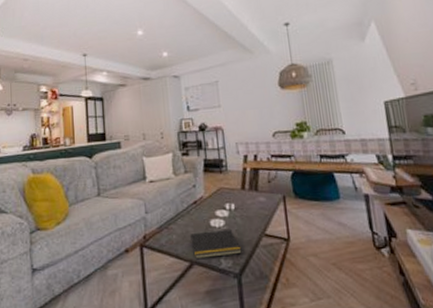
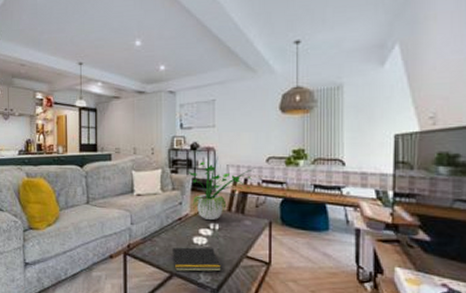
potted plant: none [198,135,264,201] -> present [188,157,256,221]

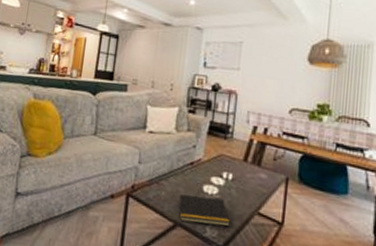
potted plant: present [188,157,256,221] -> none [206,100,278,170]

